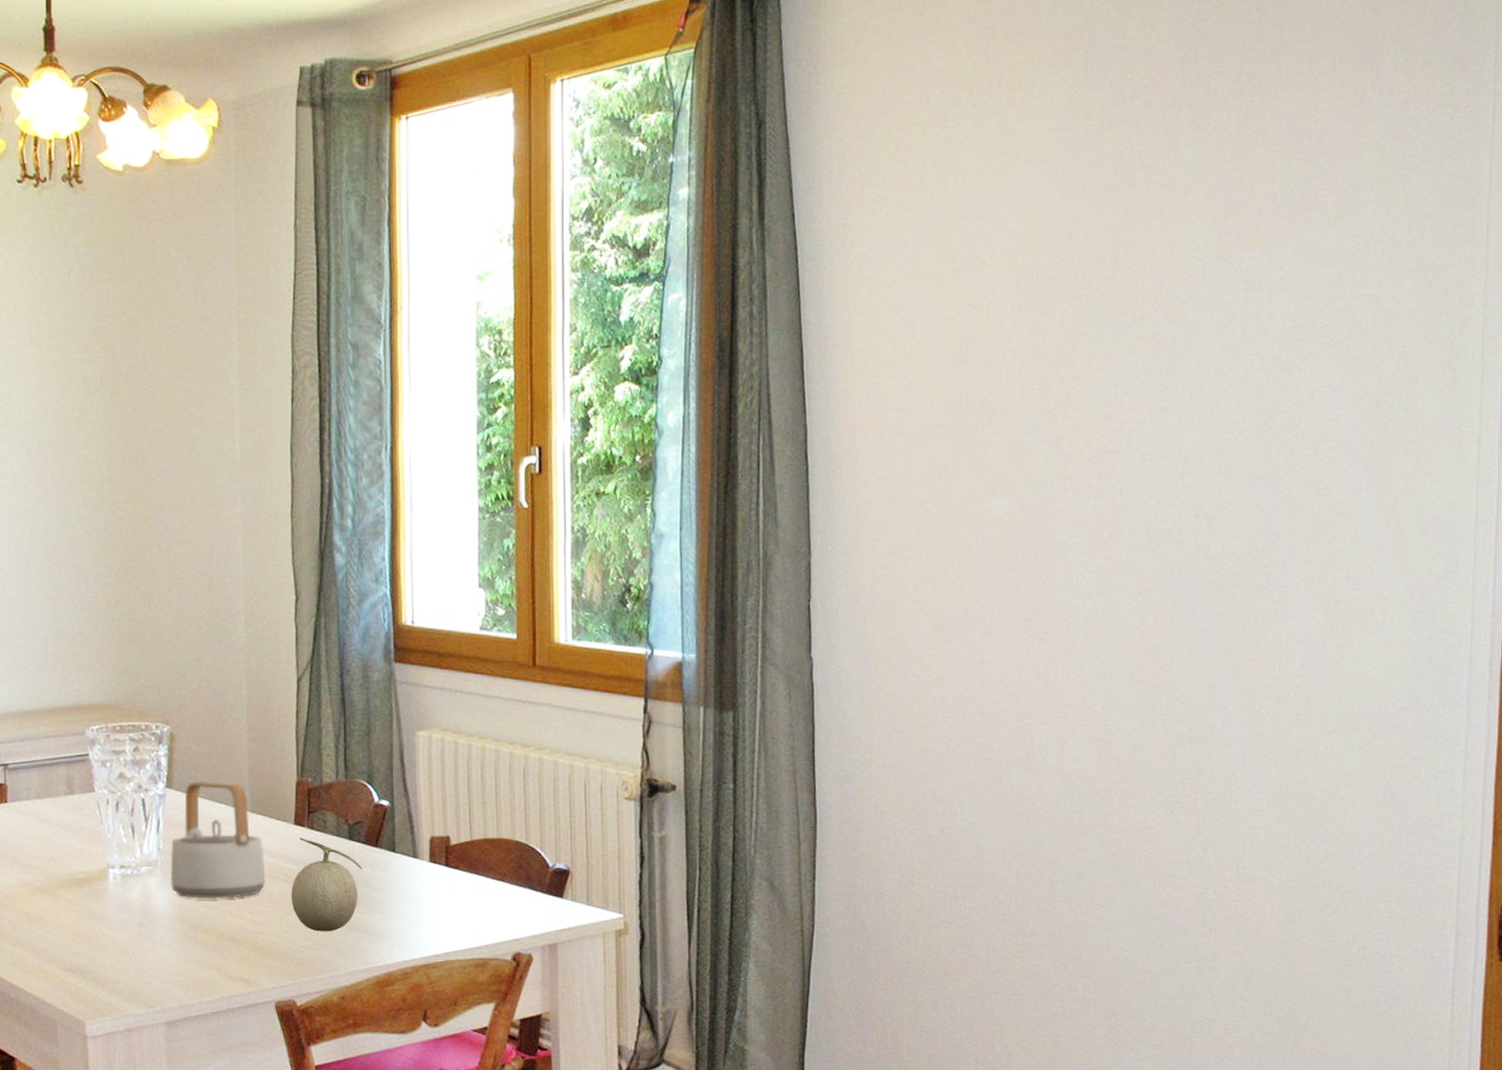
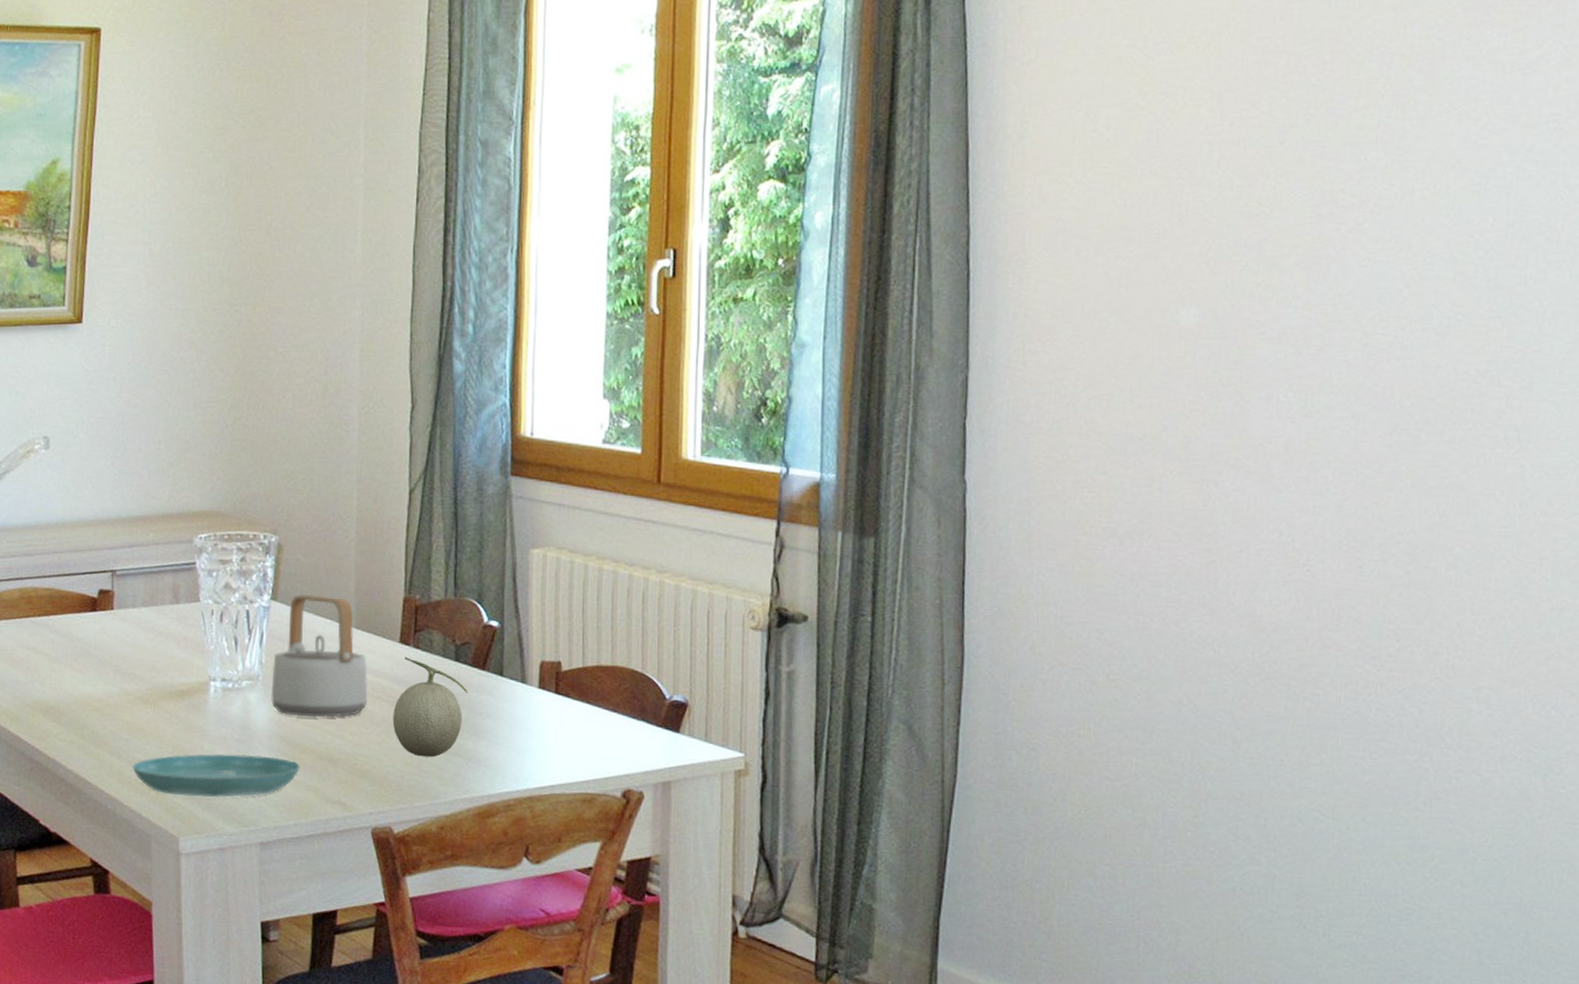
saucer: none [34,938,202,981] -> present [132,753,300,798]

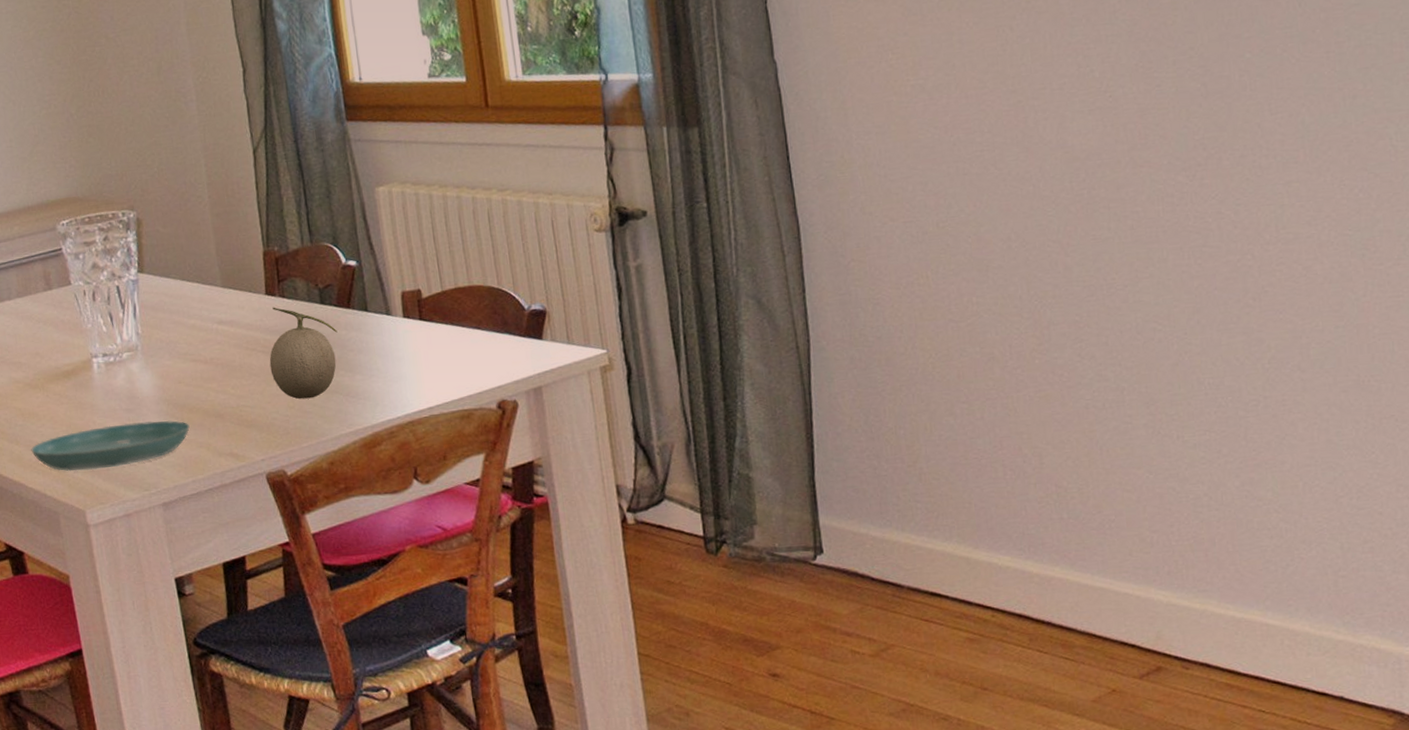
teapot: present [271,594,368,718] -> none [149,261,244,380]

